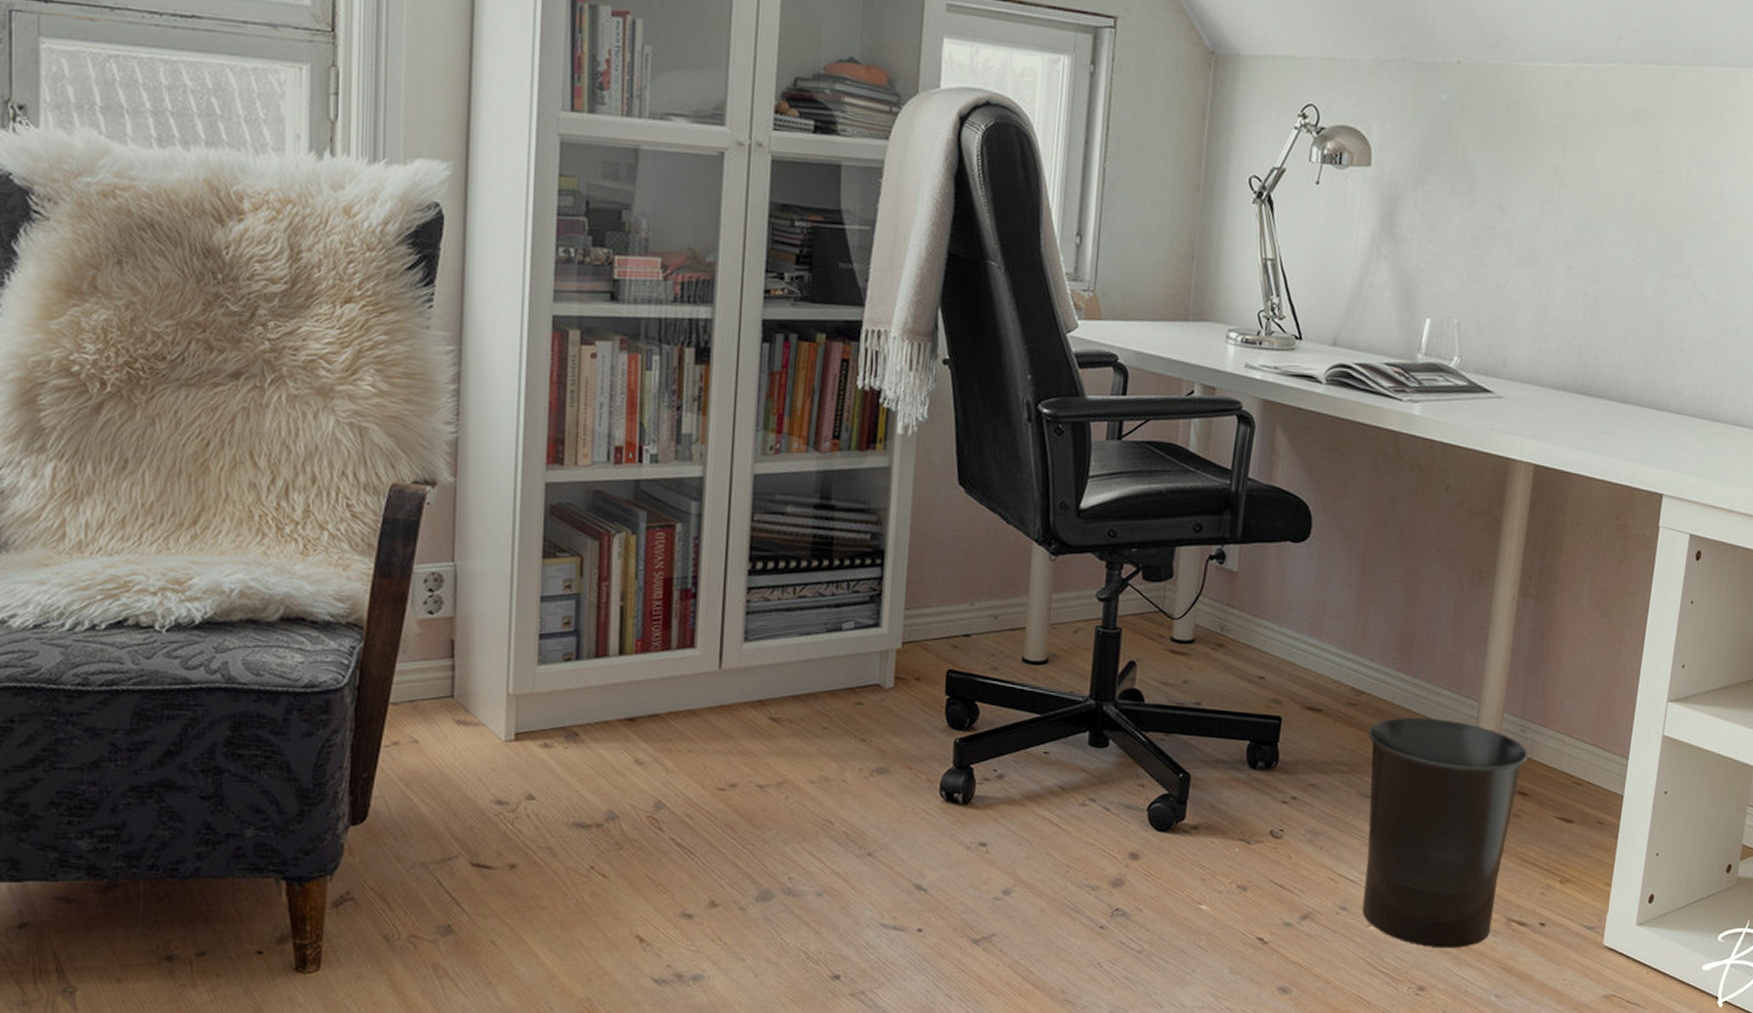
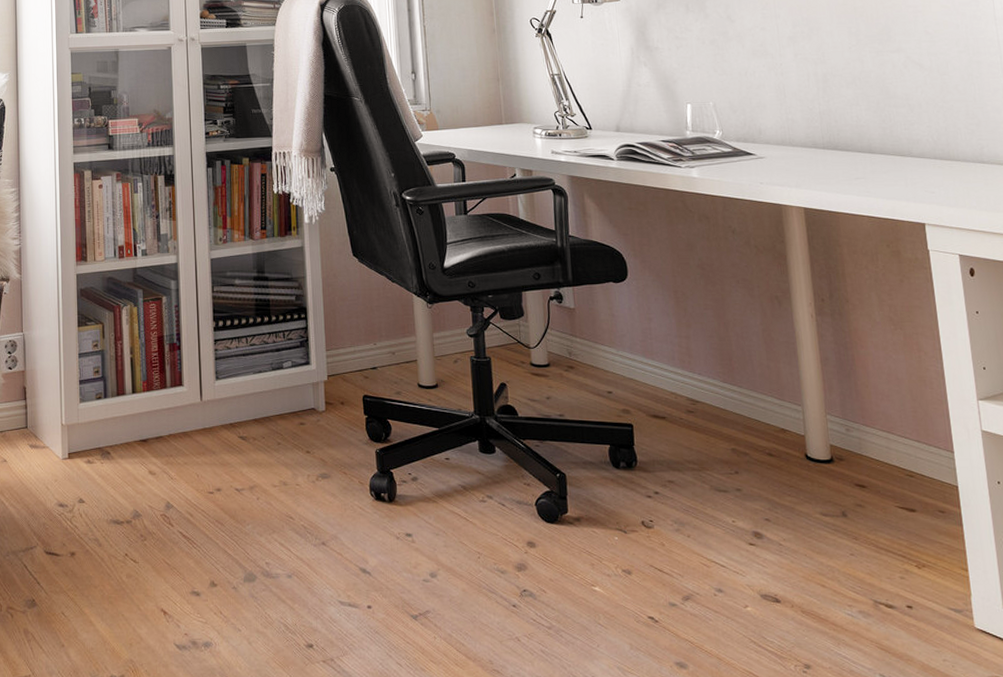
waste bin: present [1362,717,1528,949] -> none [709,421,861,629]

